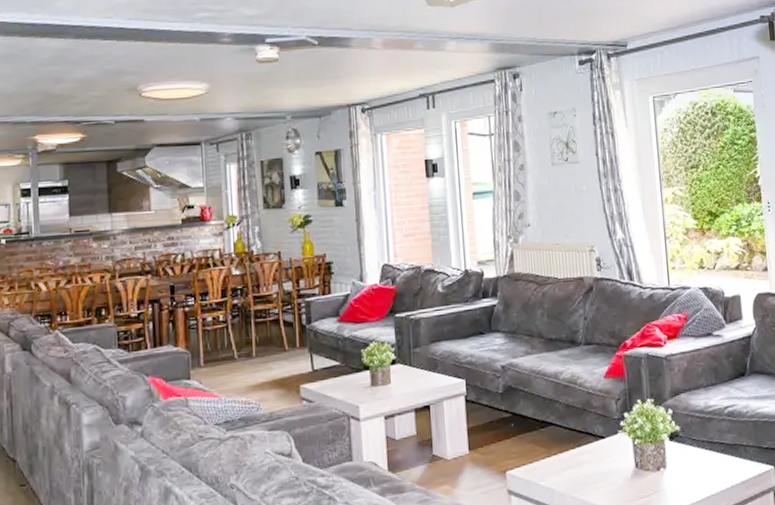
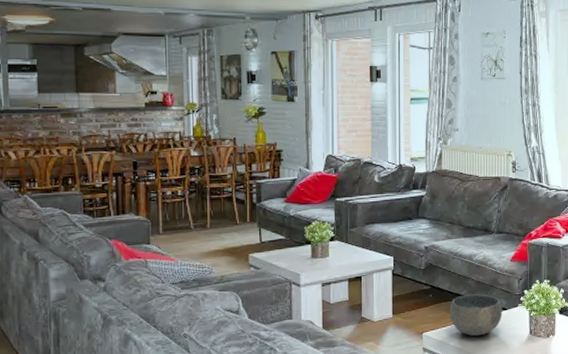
bowl: none [536,420,600,474] -> present [450,294,503,337]

